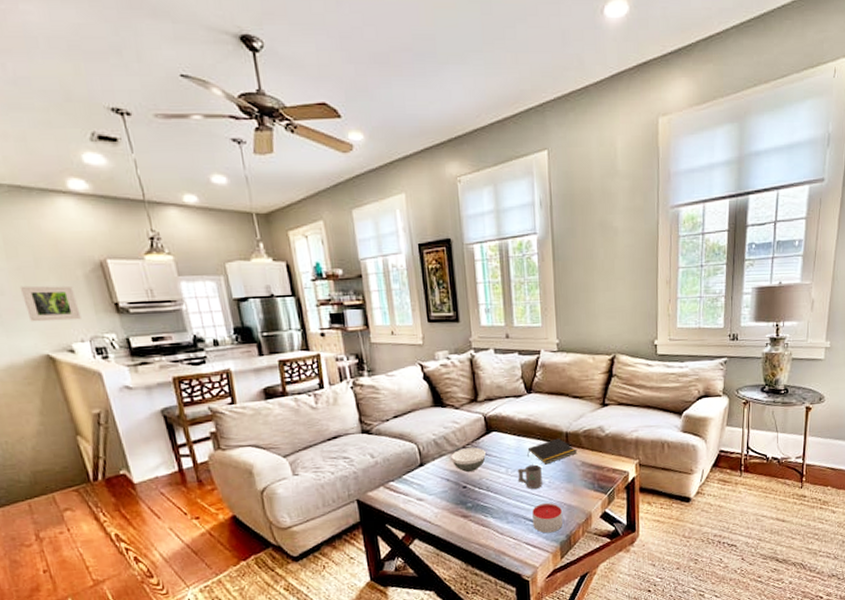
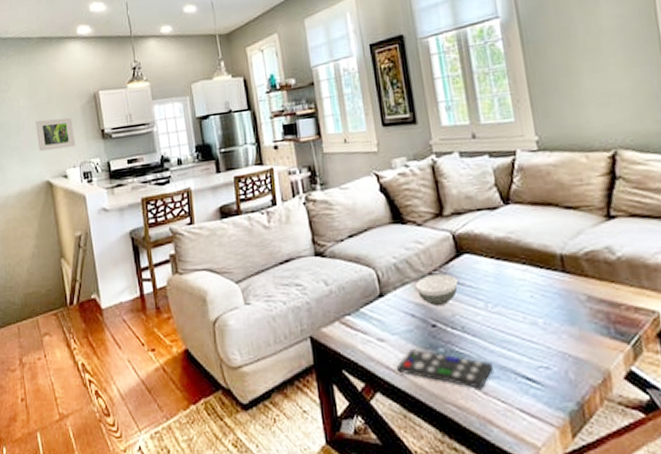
remote control: none [433,505,508,531] -> present [397,349,493,389]
mug: present [517,464,542,489] -> none [499,298,535,332]
notepad: present [527,438,576,465] -> none [511,262,578,299]
candle: present [532,502,563,534] -> none [524,352,570,397]

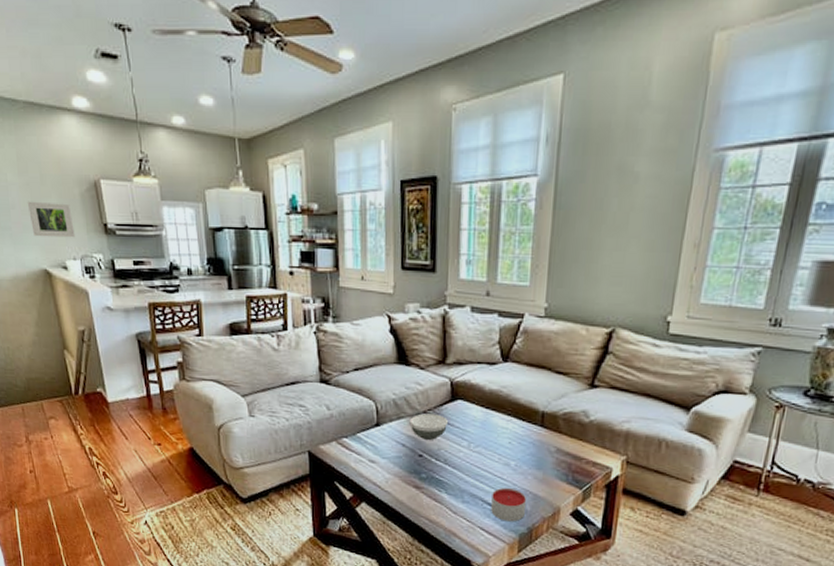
remote control: present [397,349,493,389] -> none [383,472,464,509]
candle: none [524,352,570,397] -> present [491,487,527,522]

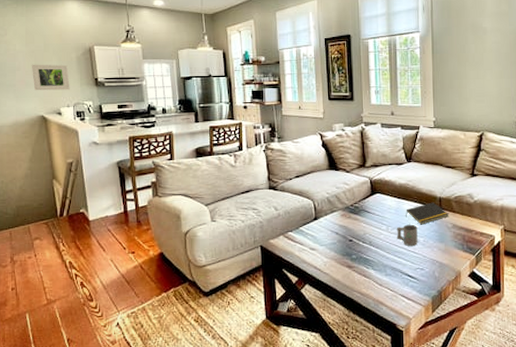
bowl: present [409,413,448,440] -> none [340,206,370,227]
mug: none [479,442,509,470] -> present [396,224,418,246]
candle: present [491,487,527,522] -> none [408,259,435,288]
notepad: none [494,417,552,445] -> present [406,202,448,225]

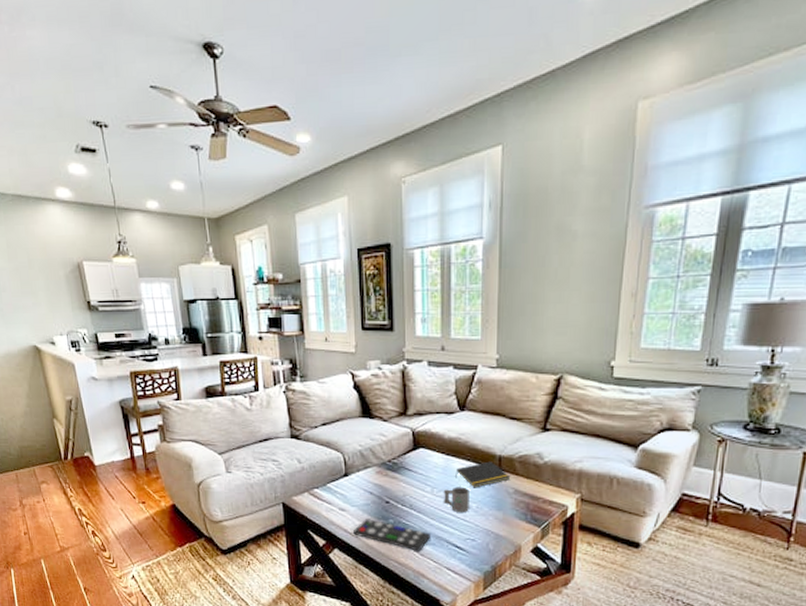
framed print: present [31,64,70,91] -> none [17,284,61,316]
remote control: none [322,256,387,282] -> present [354,519,430,551]

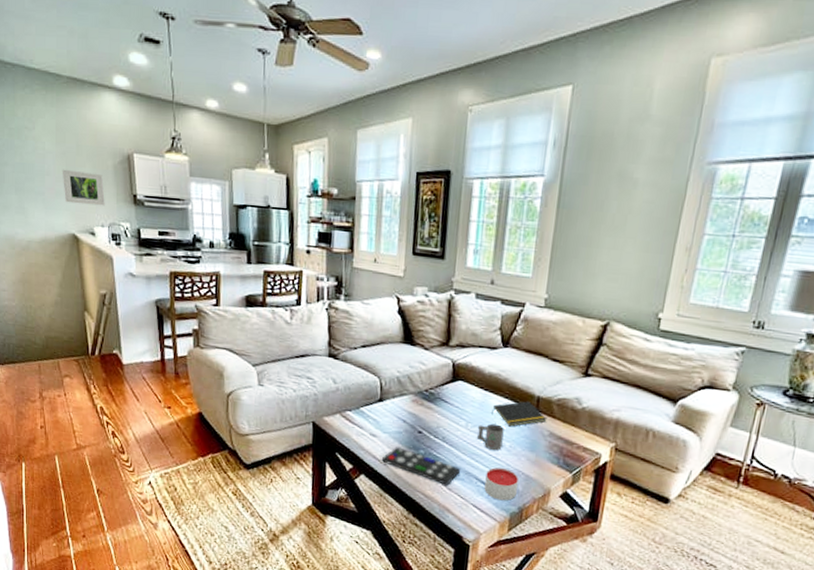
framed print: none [17,284,61,316] -> present [62,169,105,206]
candle: none [456,528,490,561] -> present [484,467,519,501]

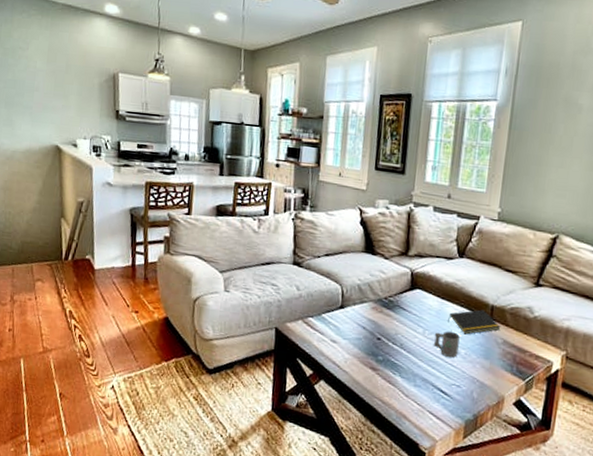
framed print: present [62,169,105,206] -> none [50,86,89,120]
remote control: present [382,447,460,486] -> none [342,353,417,392]
candle: present [484,467,519,501] -> none [440,374,474,408]

